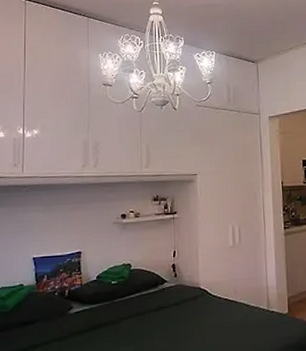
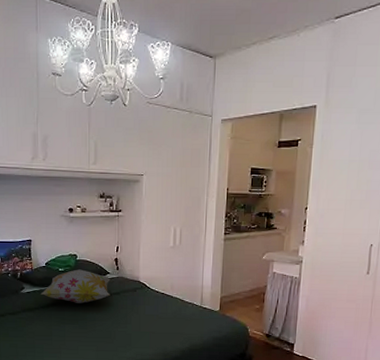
decorative pillow: none [91,280,169,320] -> present [40,269,110,304]

